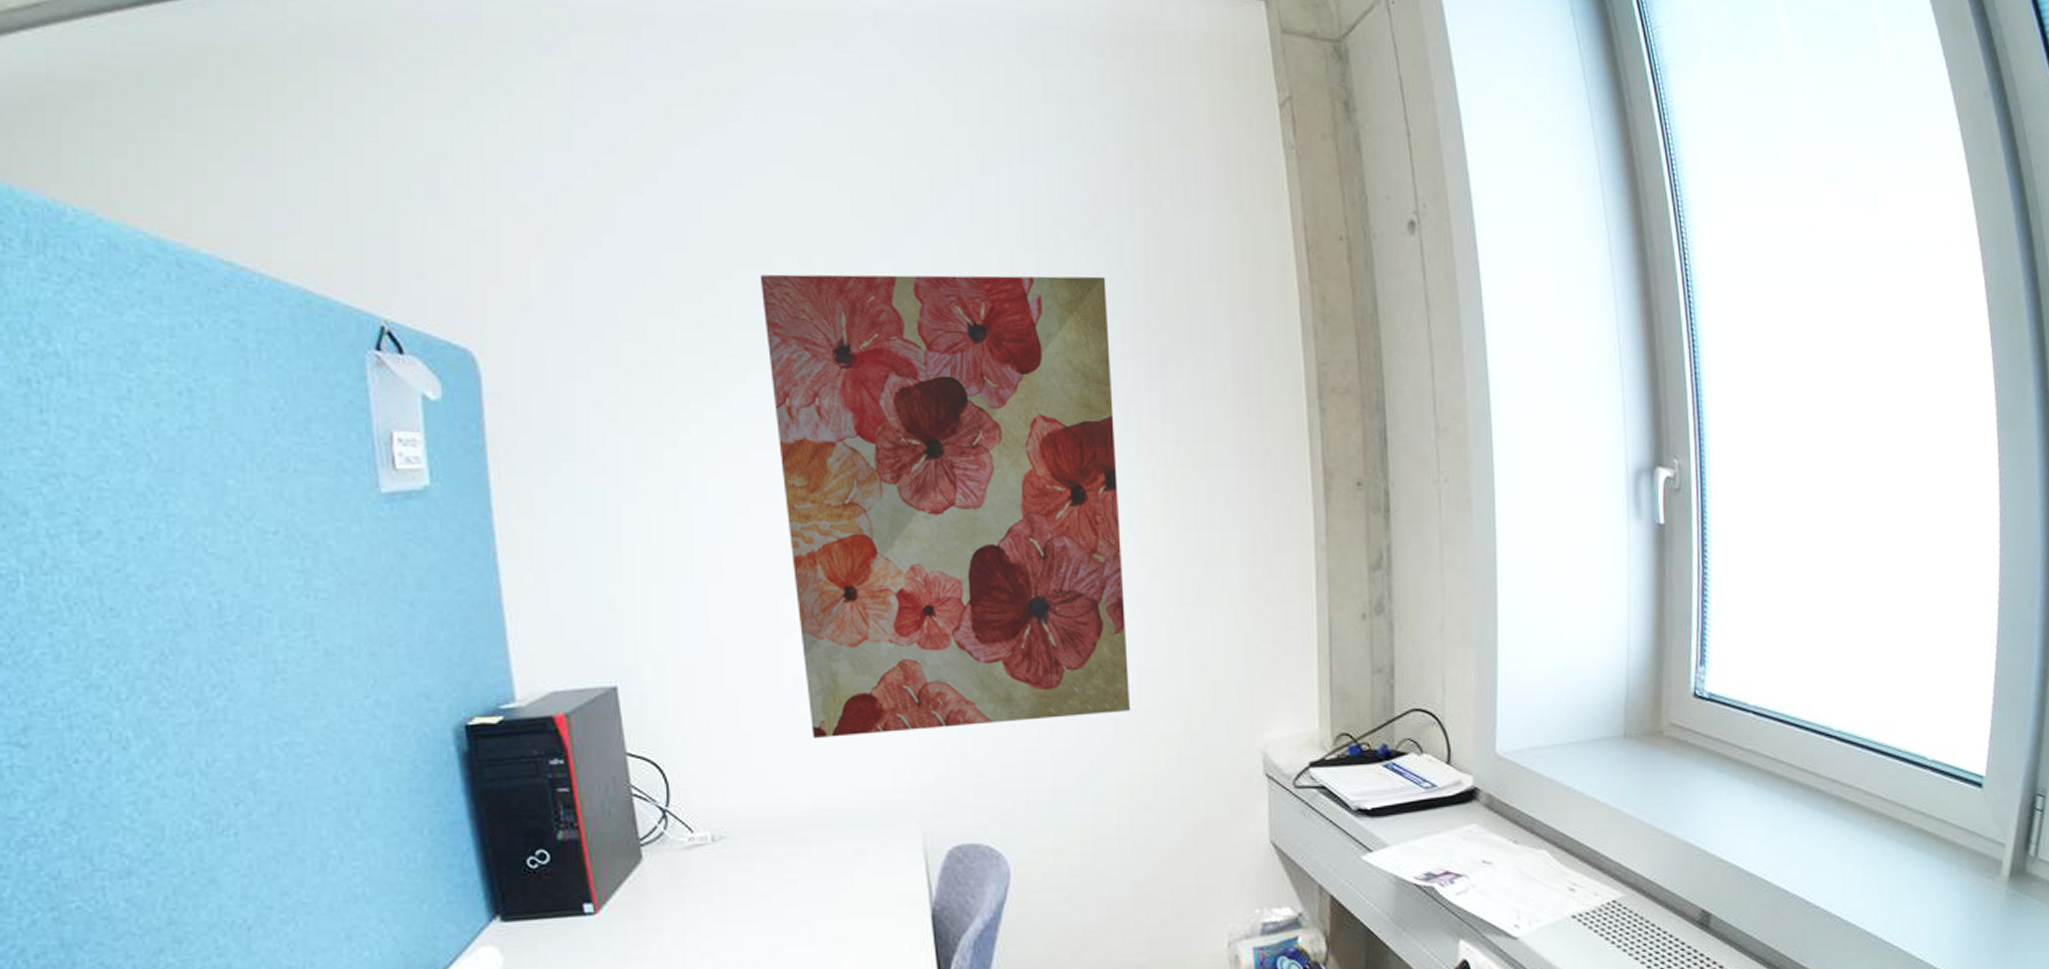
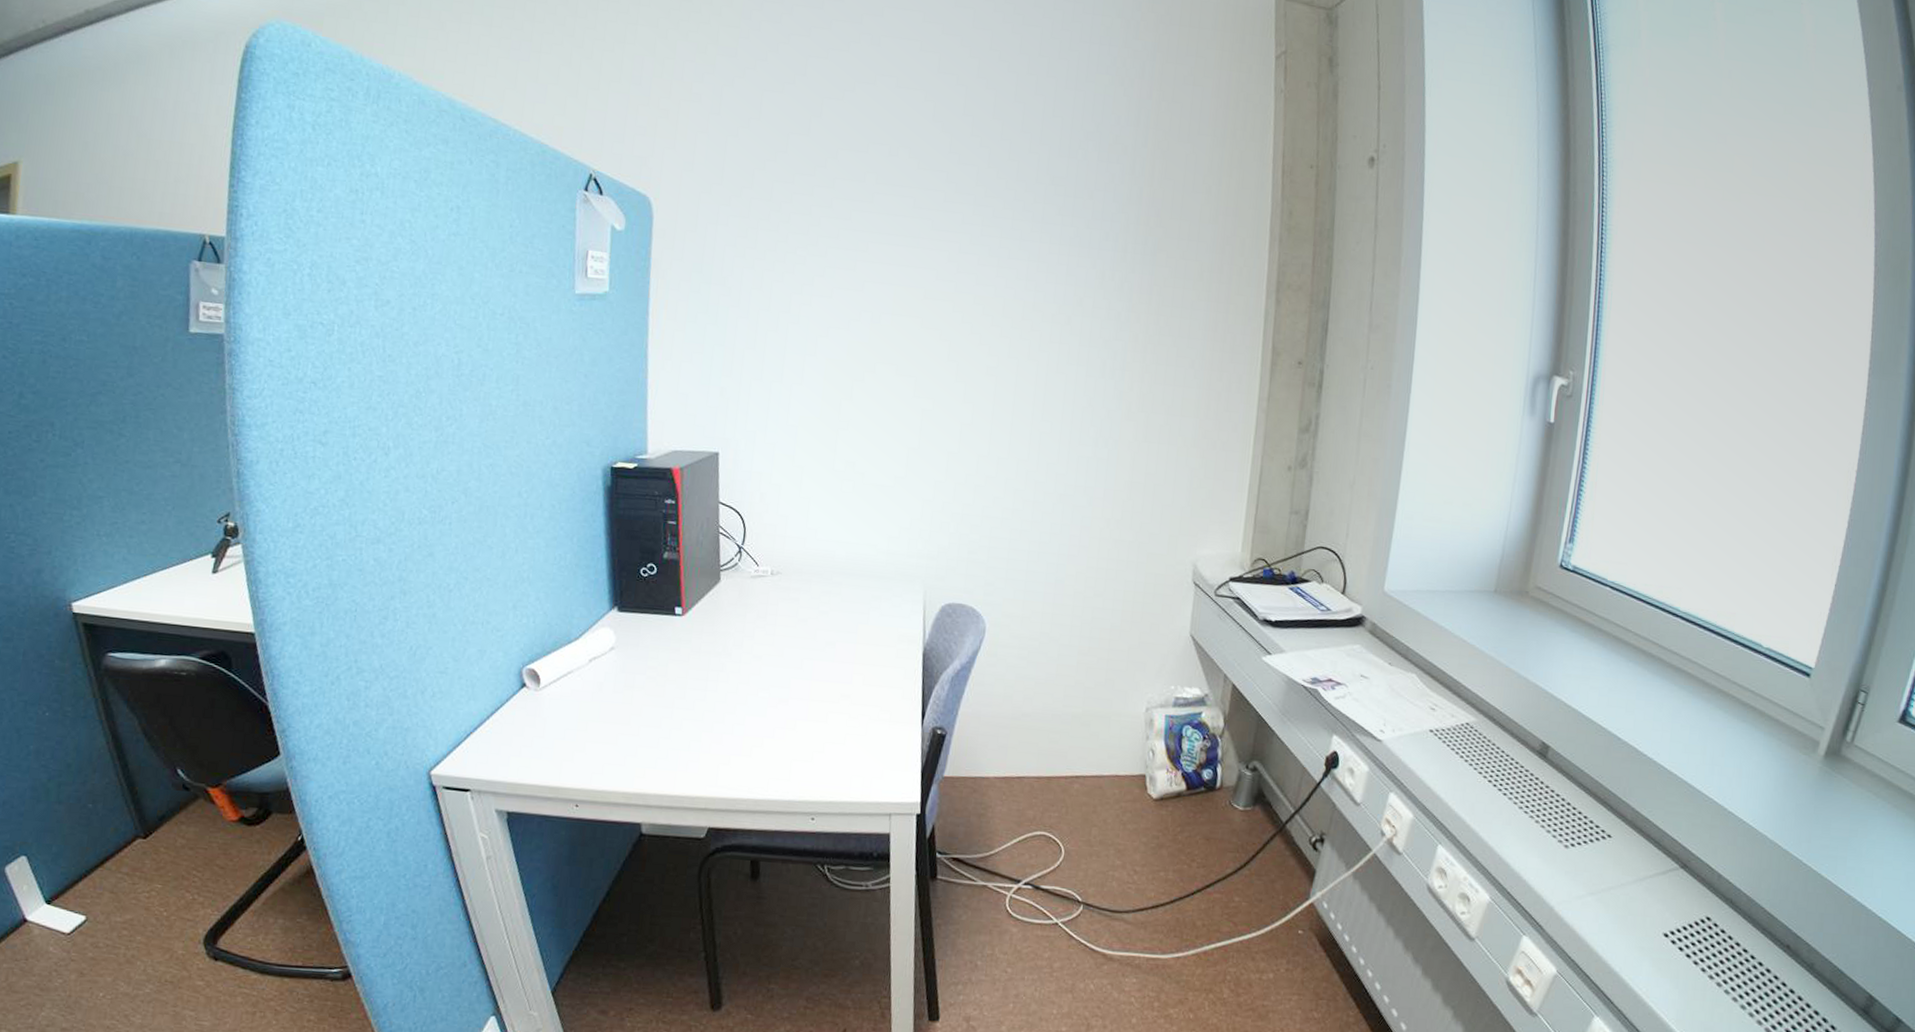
wall art: present [759,274,1130,738] -> none [853,159,1119,519]

